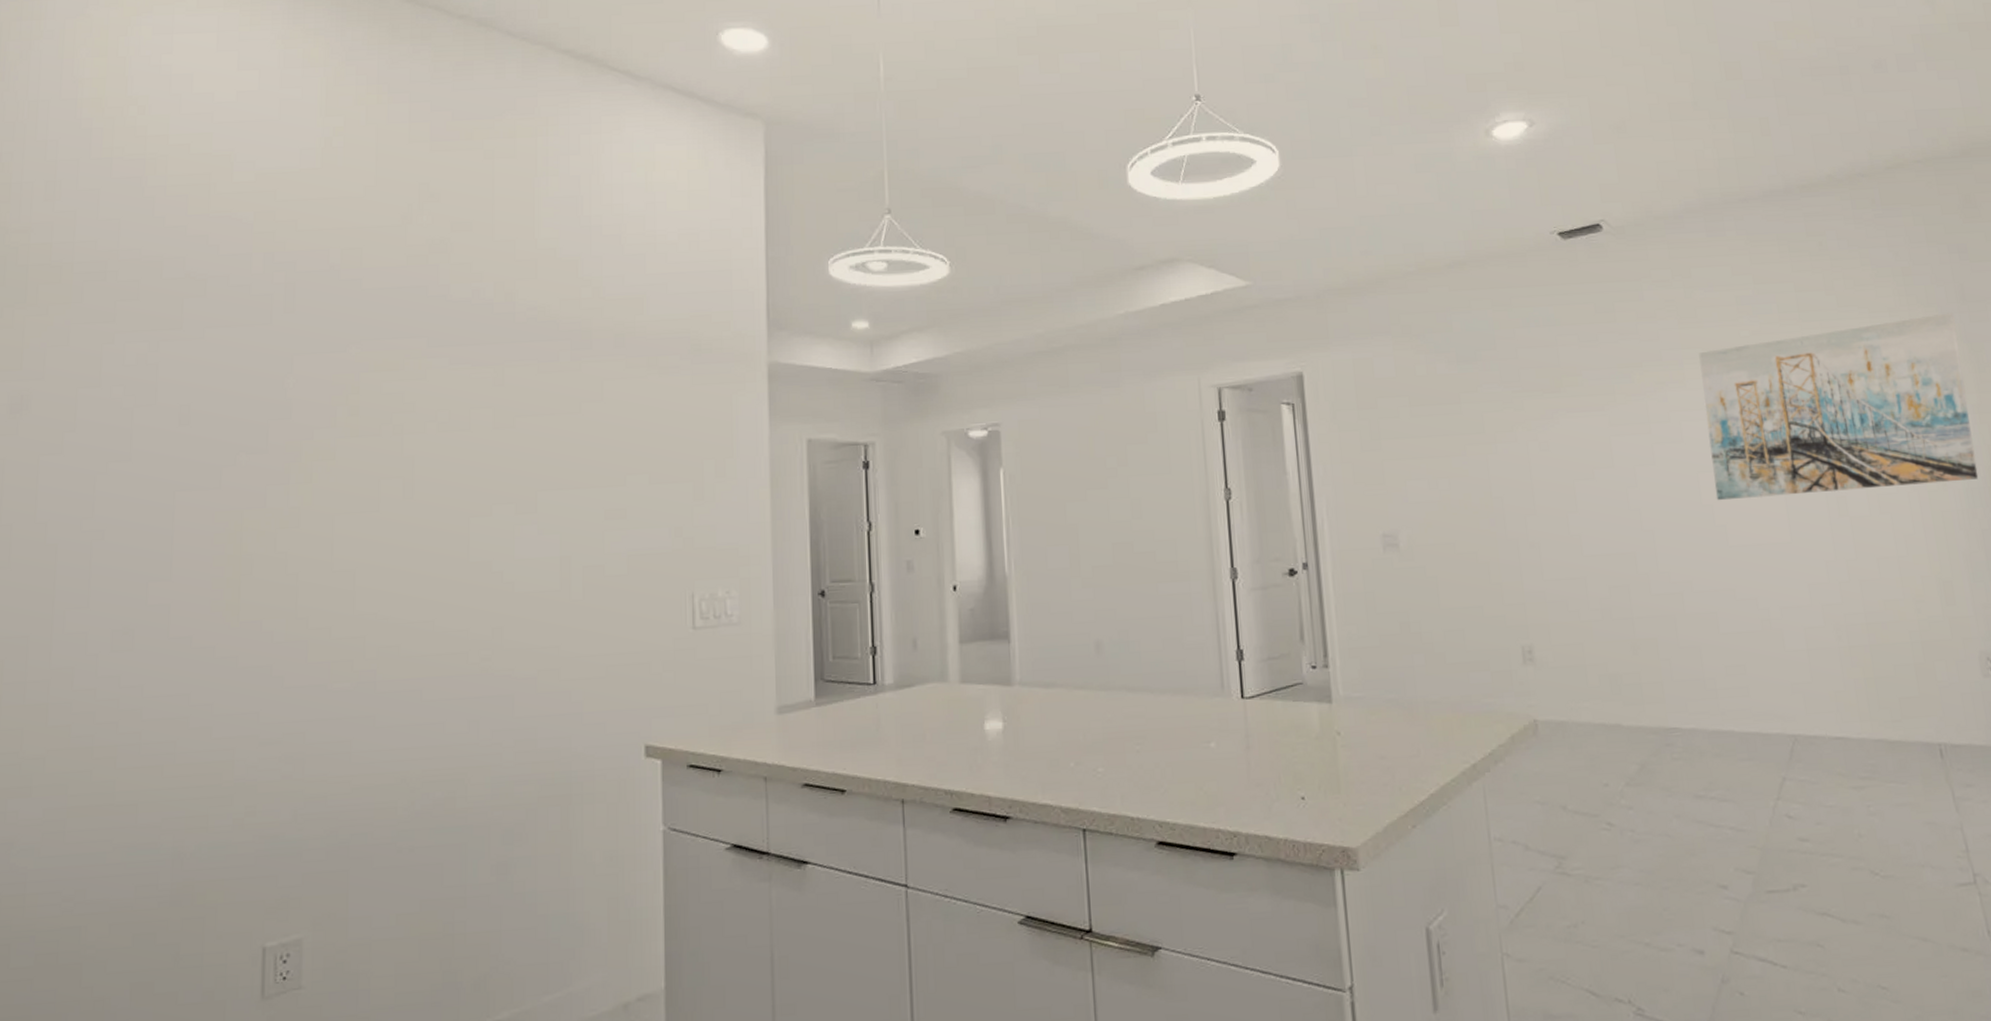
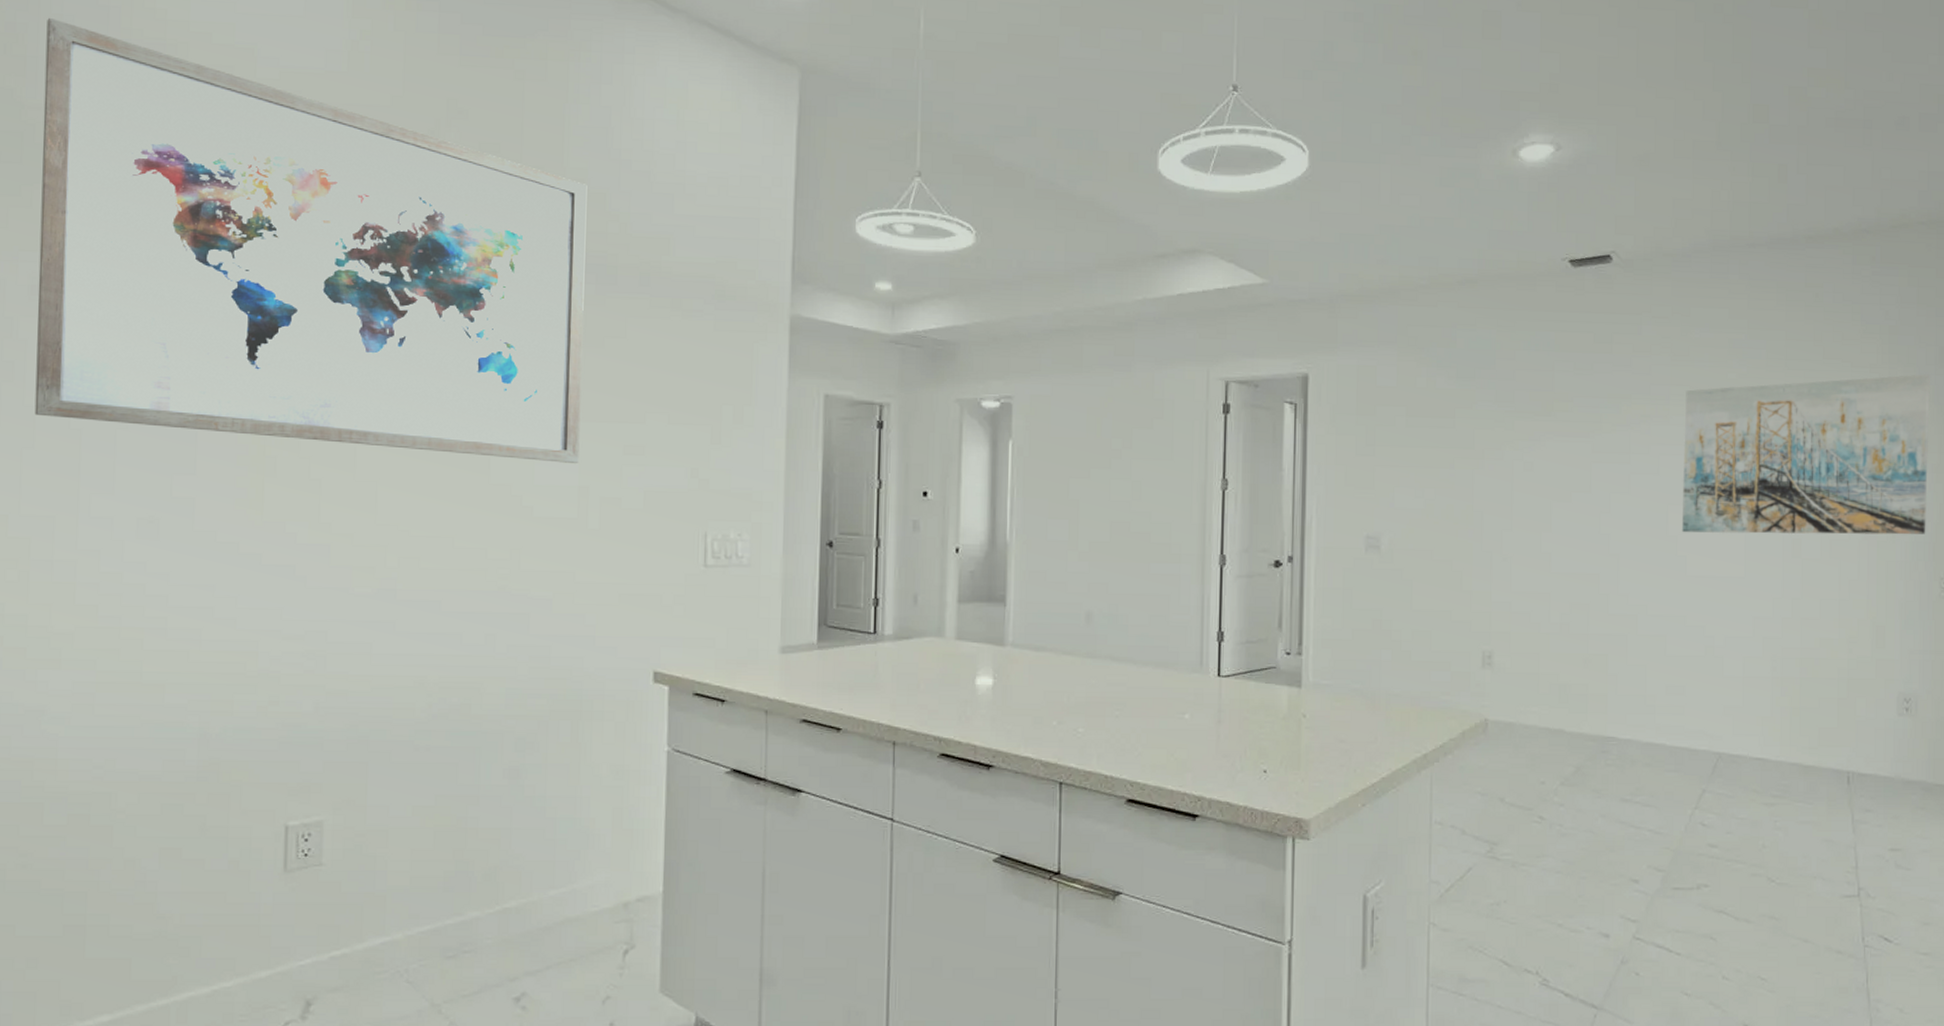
wall art: none [11,144,560,535] -> present [34,17,587,463]

